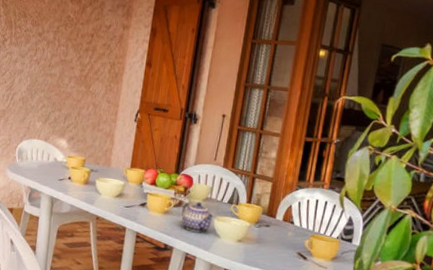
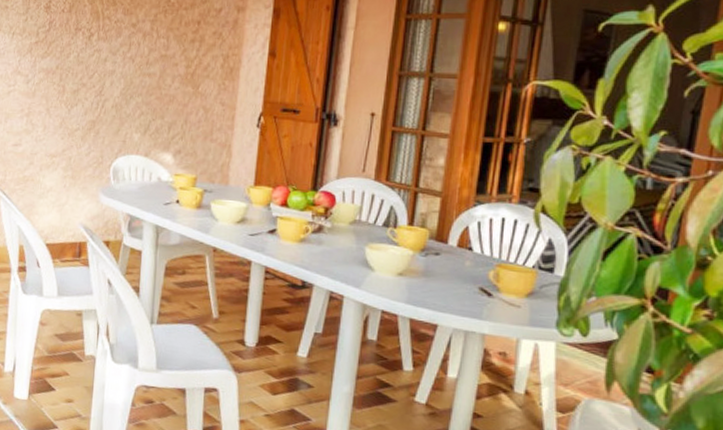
teapot: present [181,201,215,233] -> none [321,225,366,265]

